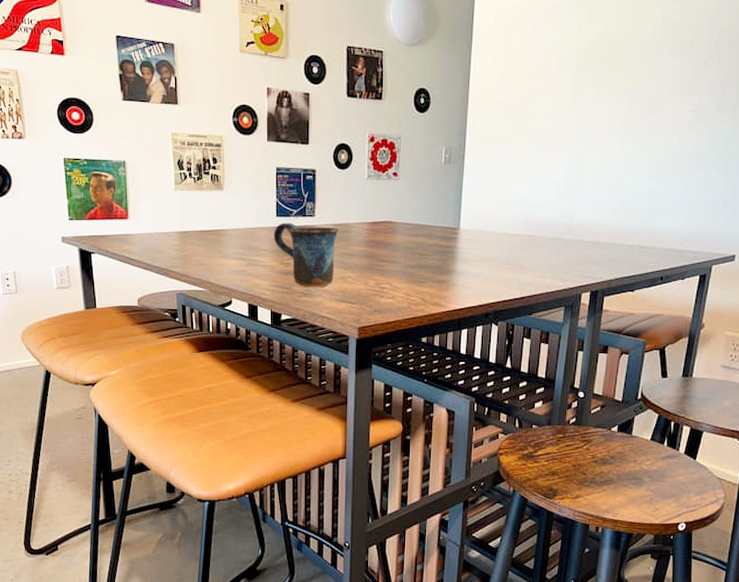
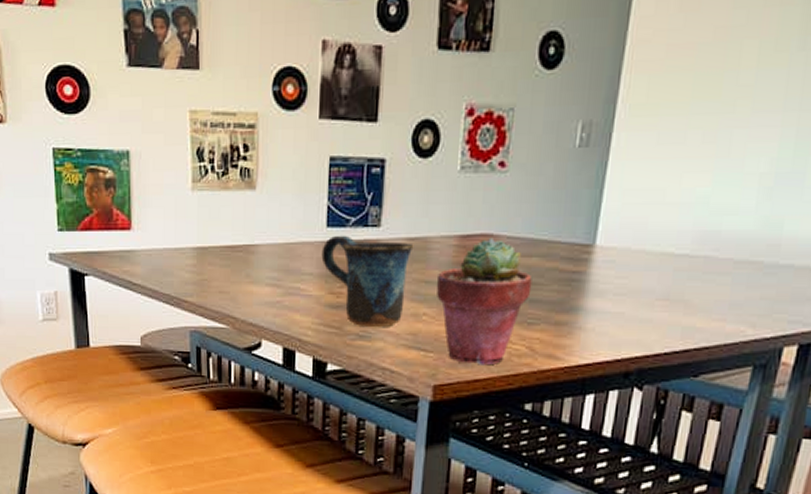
potted succulent: none [356,224,421,312] -> present [436,238,532,366]

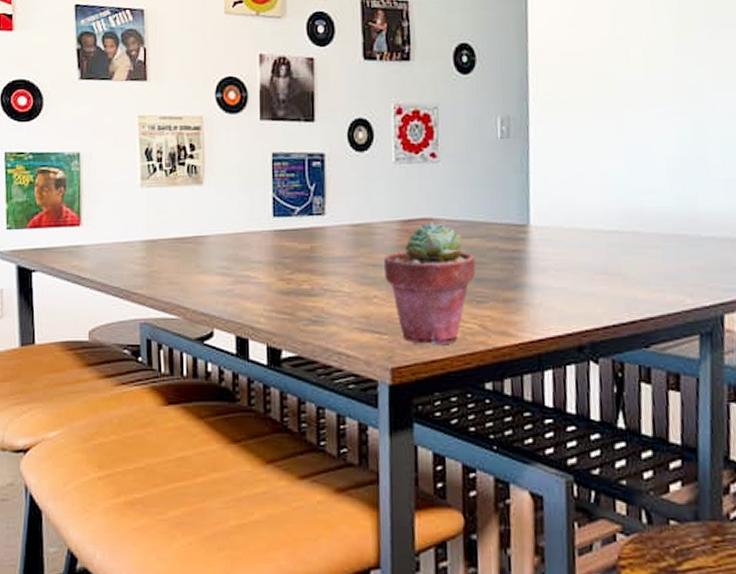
mug: present [321,235,414,328] -> none [269,223,359,313]

